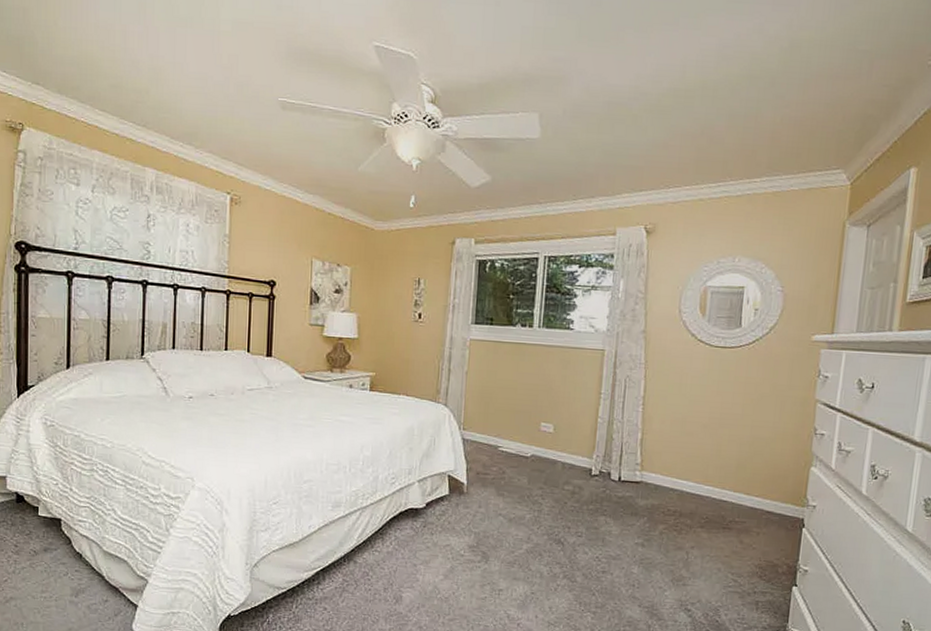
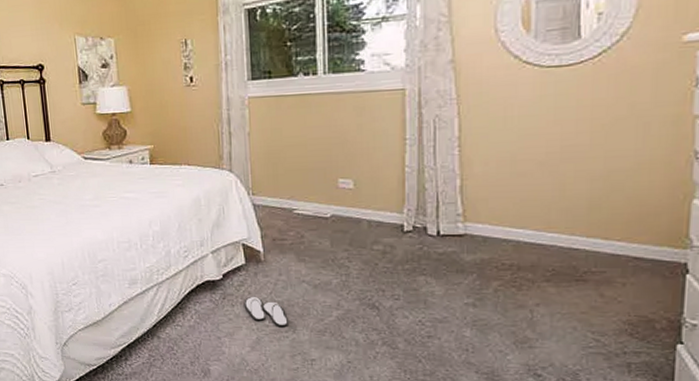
slippers: none [442,526,482,558] -> present [244,297,288,328]

